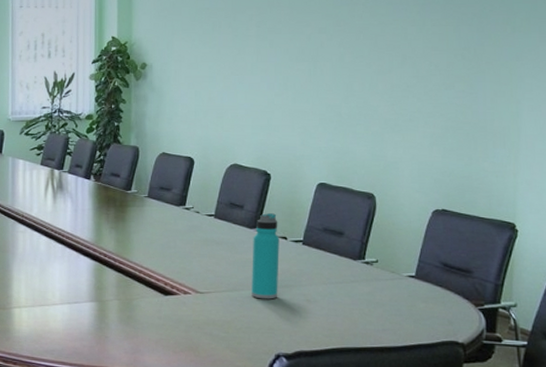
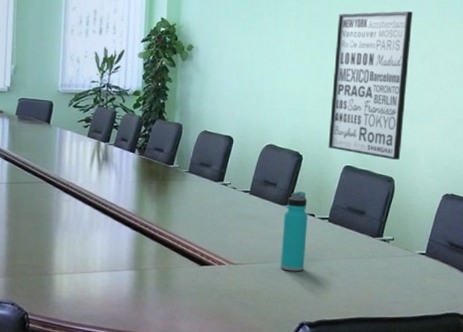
wall art: none [299,10,389,174] -> present [328,10,413,160]

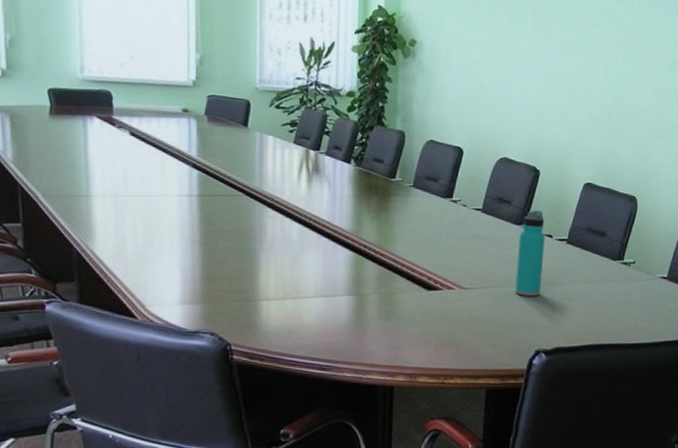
wall art: present [328,10,413,160] -> none [567,11,662,178]

